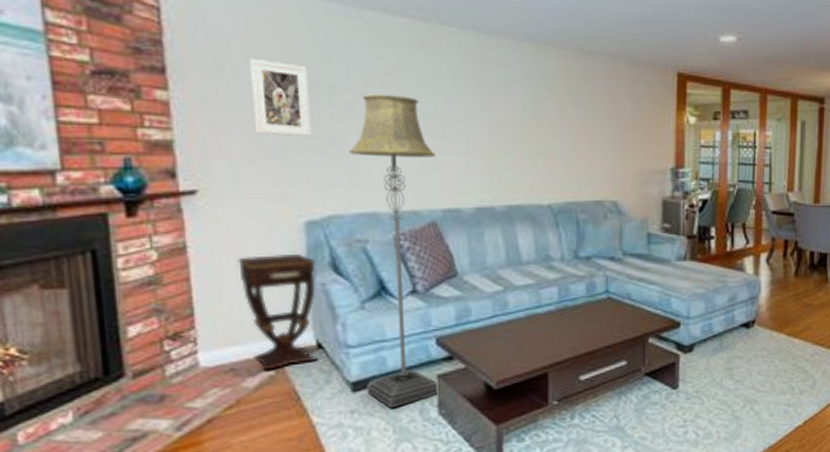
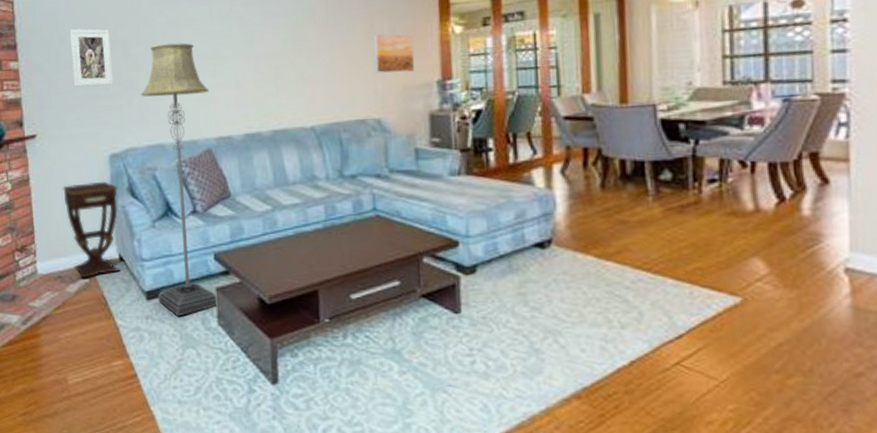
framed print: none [614,114,652,157] -> present [373,33,415,73]

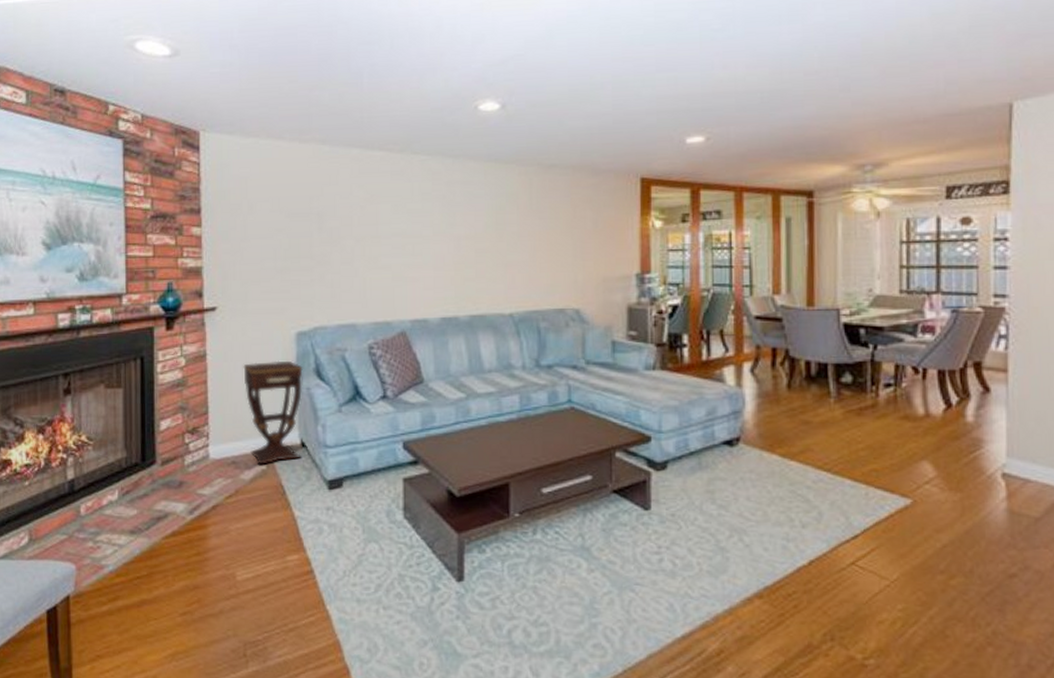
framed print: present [69,28,114,87] -> none [260,196,305,259]
floor lamp: present [140,42,218,317] -> none [333,219,406,508]
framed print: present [373,33,415,73] -> none [575,223,615,264]

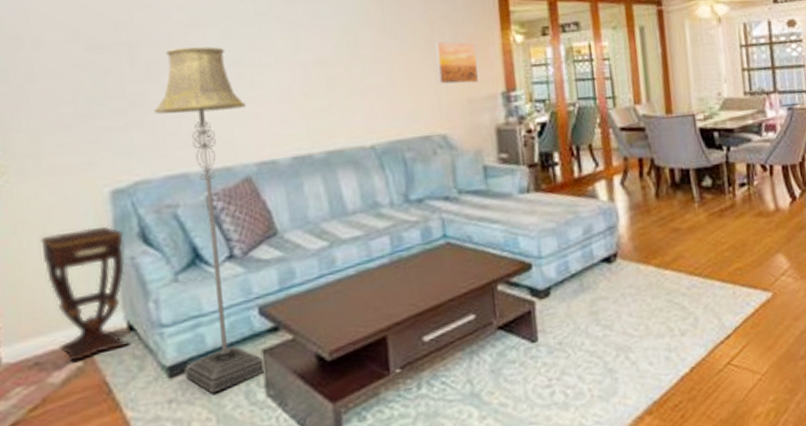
floor lamp: none [333,219,406,508] -> present [153,46,266,394]
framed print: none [575,223,615,264] -> present [434,41,479,85]

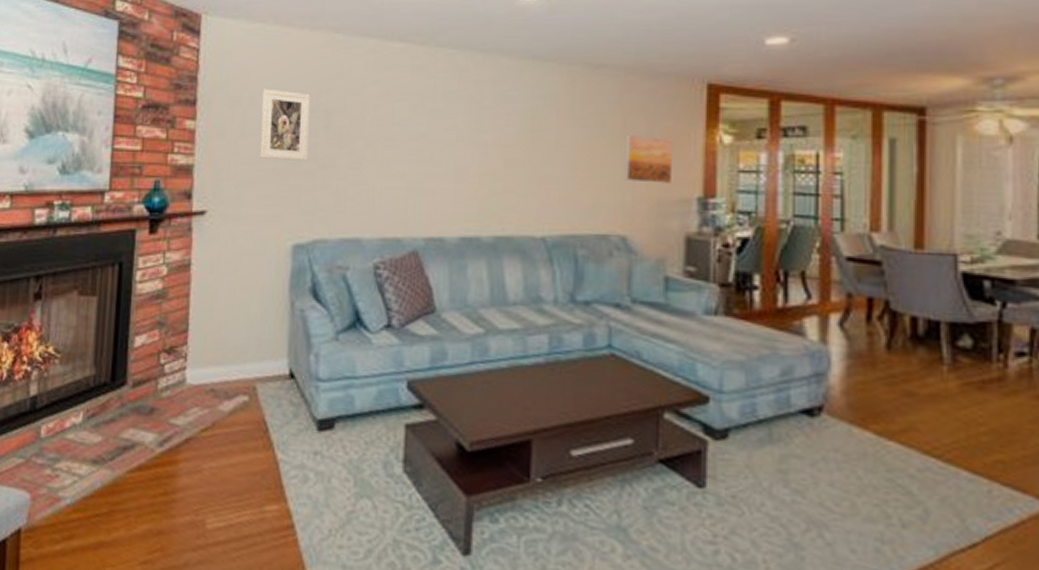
side table: present [40,226,130,362] -> none [231,276,299,396]
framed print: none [47,25,115,102] -> present [260,88,310,161]
floor lamp: present [153,46,266,394] -> none [332,119,422,456]

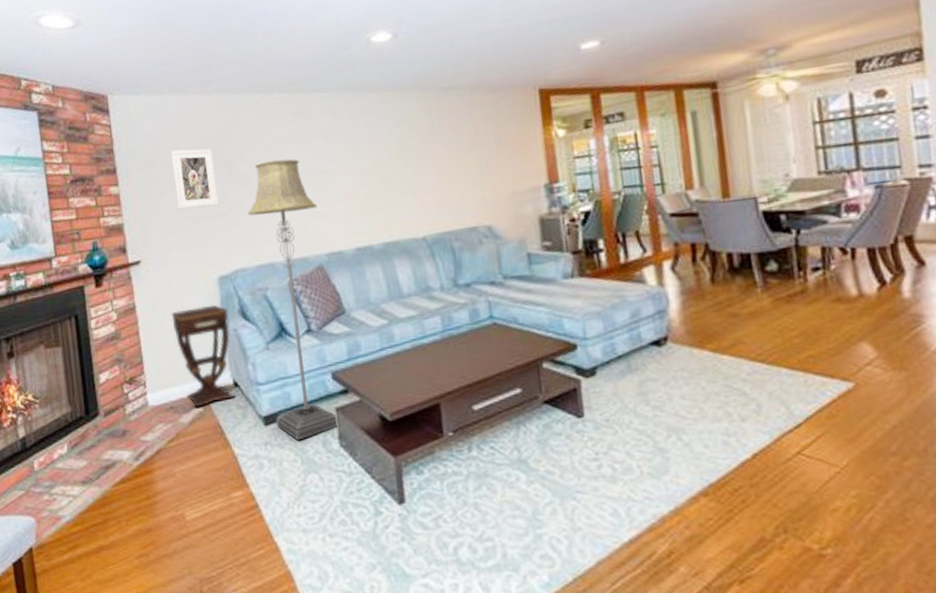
side table: none [231,276,299,396] -> present [171,304,236,407]
floor lamp: none [332,119,422,456] -> present [247,159,339,441]
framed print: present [624,134,673,184] -> none [479,139,522,180]

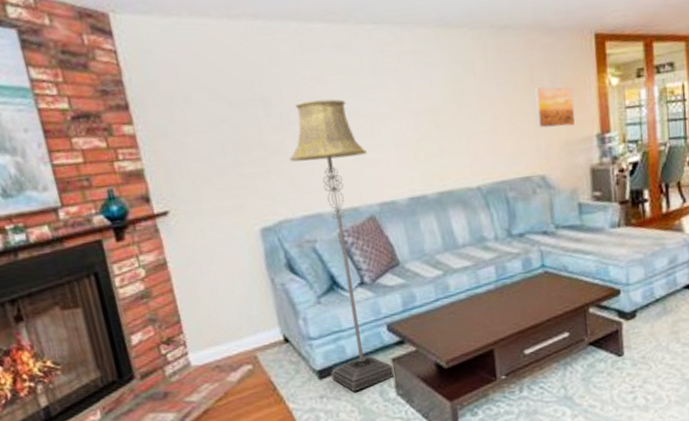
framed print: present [170,149,219,209] -> none [194,84,257,153]
side table: present [171,304,236,407] -> none [209,258,287,365]
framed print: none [479,139,522,180] -> present [534,86,576,128]

